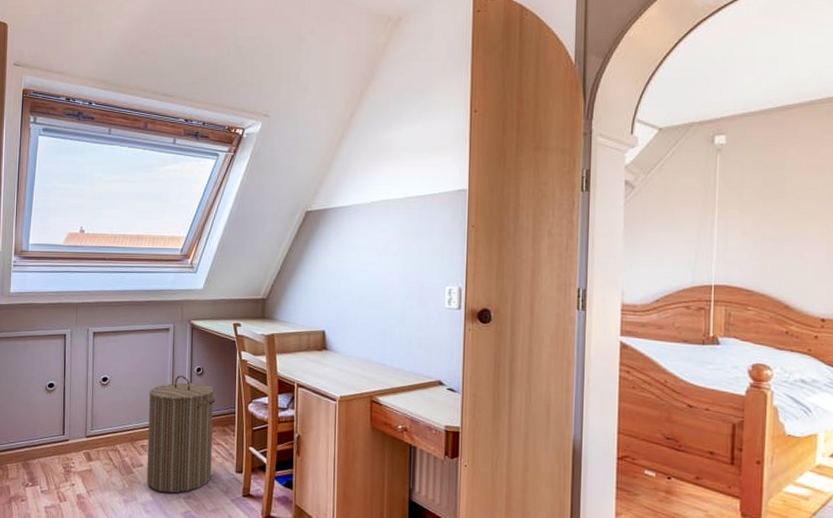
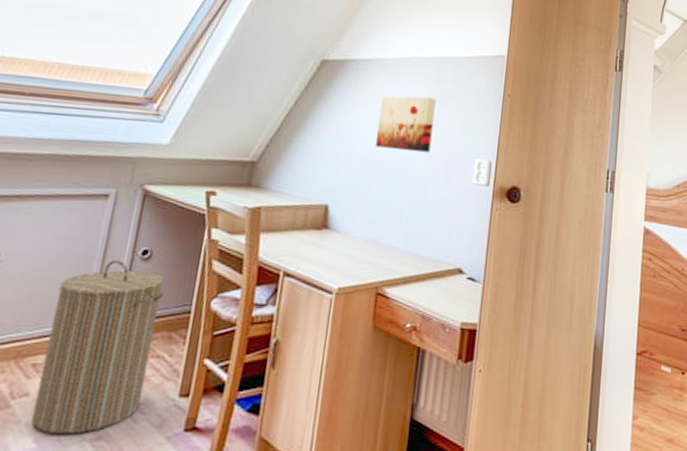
wall art: none [357,234,406,284] -> present [374,96,436,153]

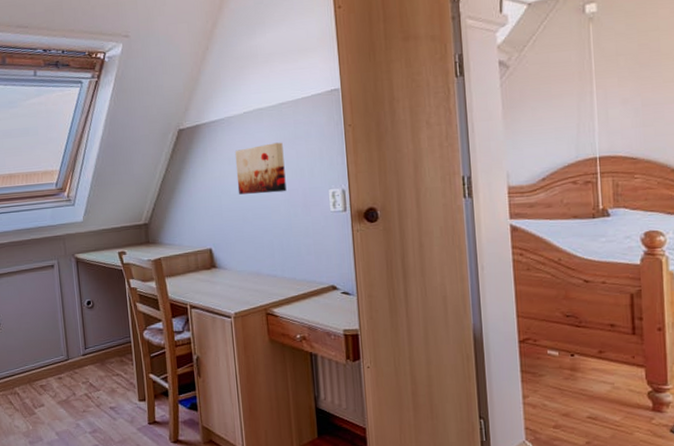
laundry hamper: present [31,259,165,435] -> none [41,310,115,430]

